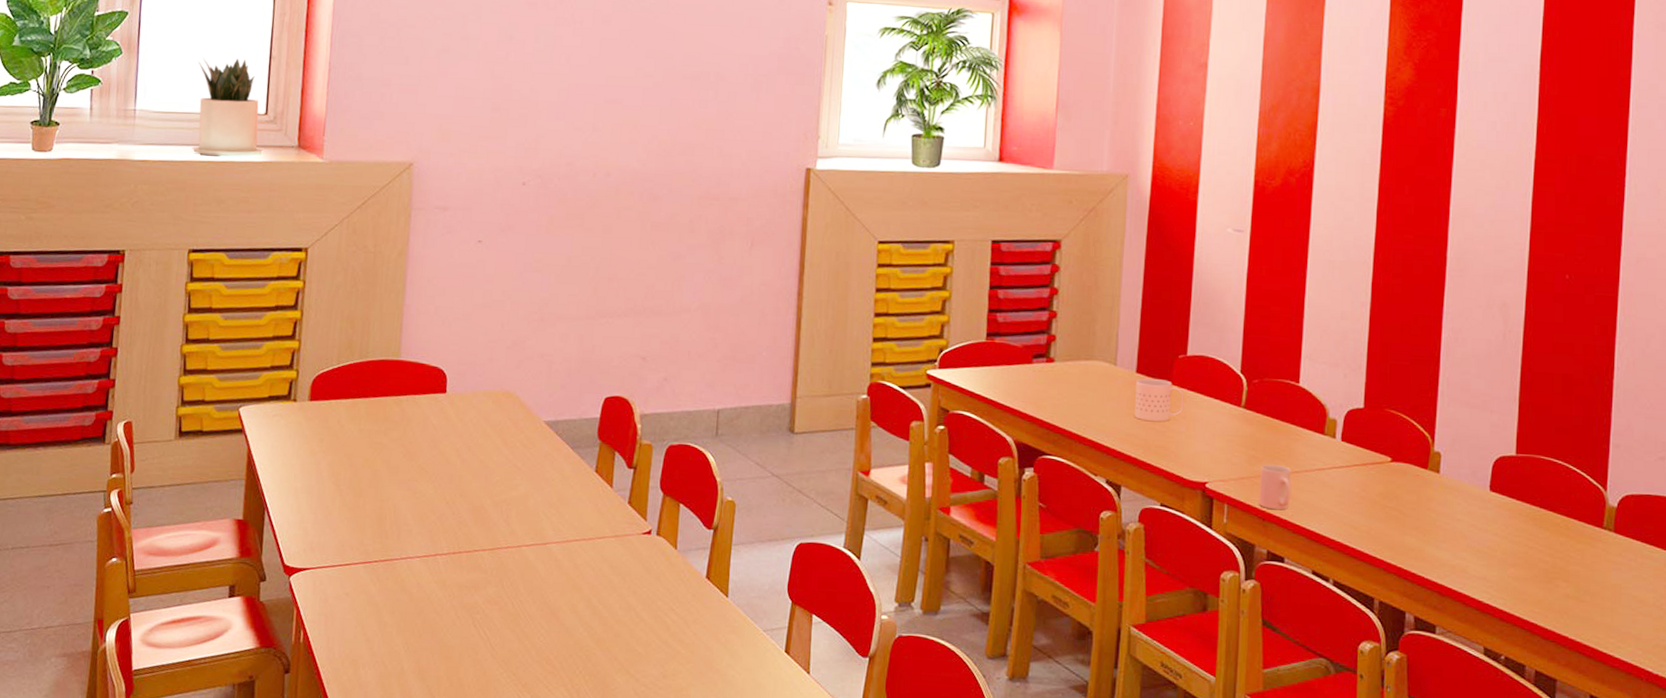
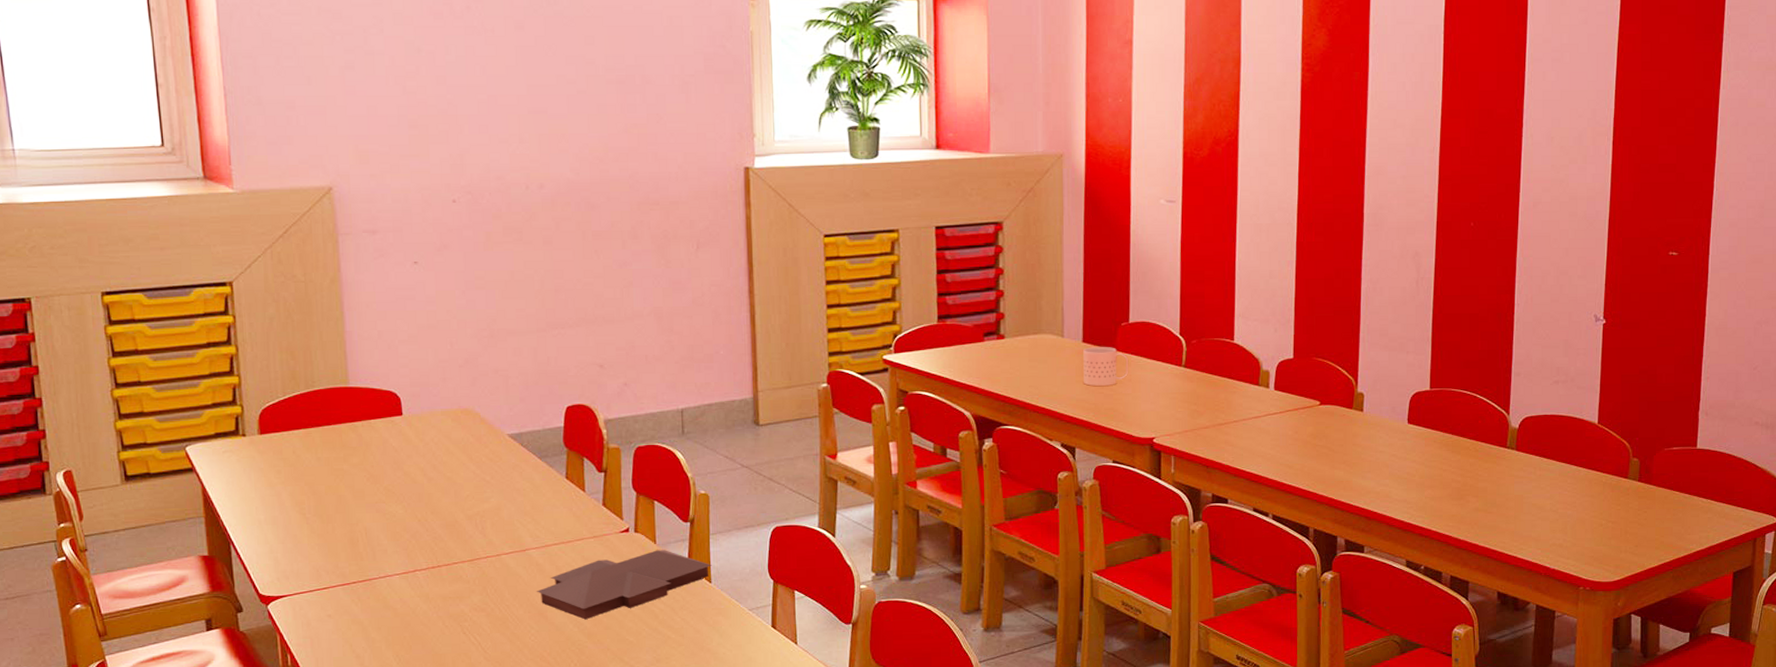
planter: present [192,57,264,157] -> none [76,89,167,194]
papers: none [551,556,730,625] -> present [536,550,712,620]
cup: present [1258,464,1292,510] -> none [1202,416,1232,457]

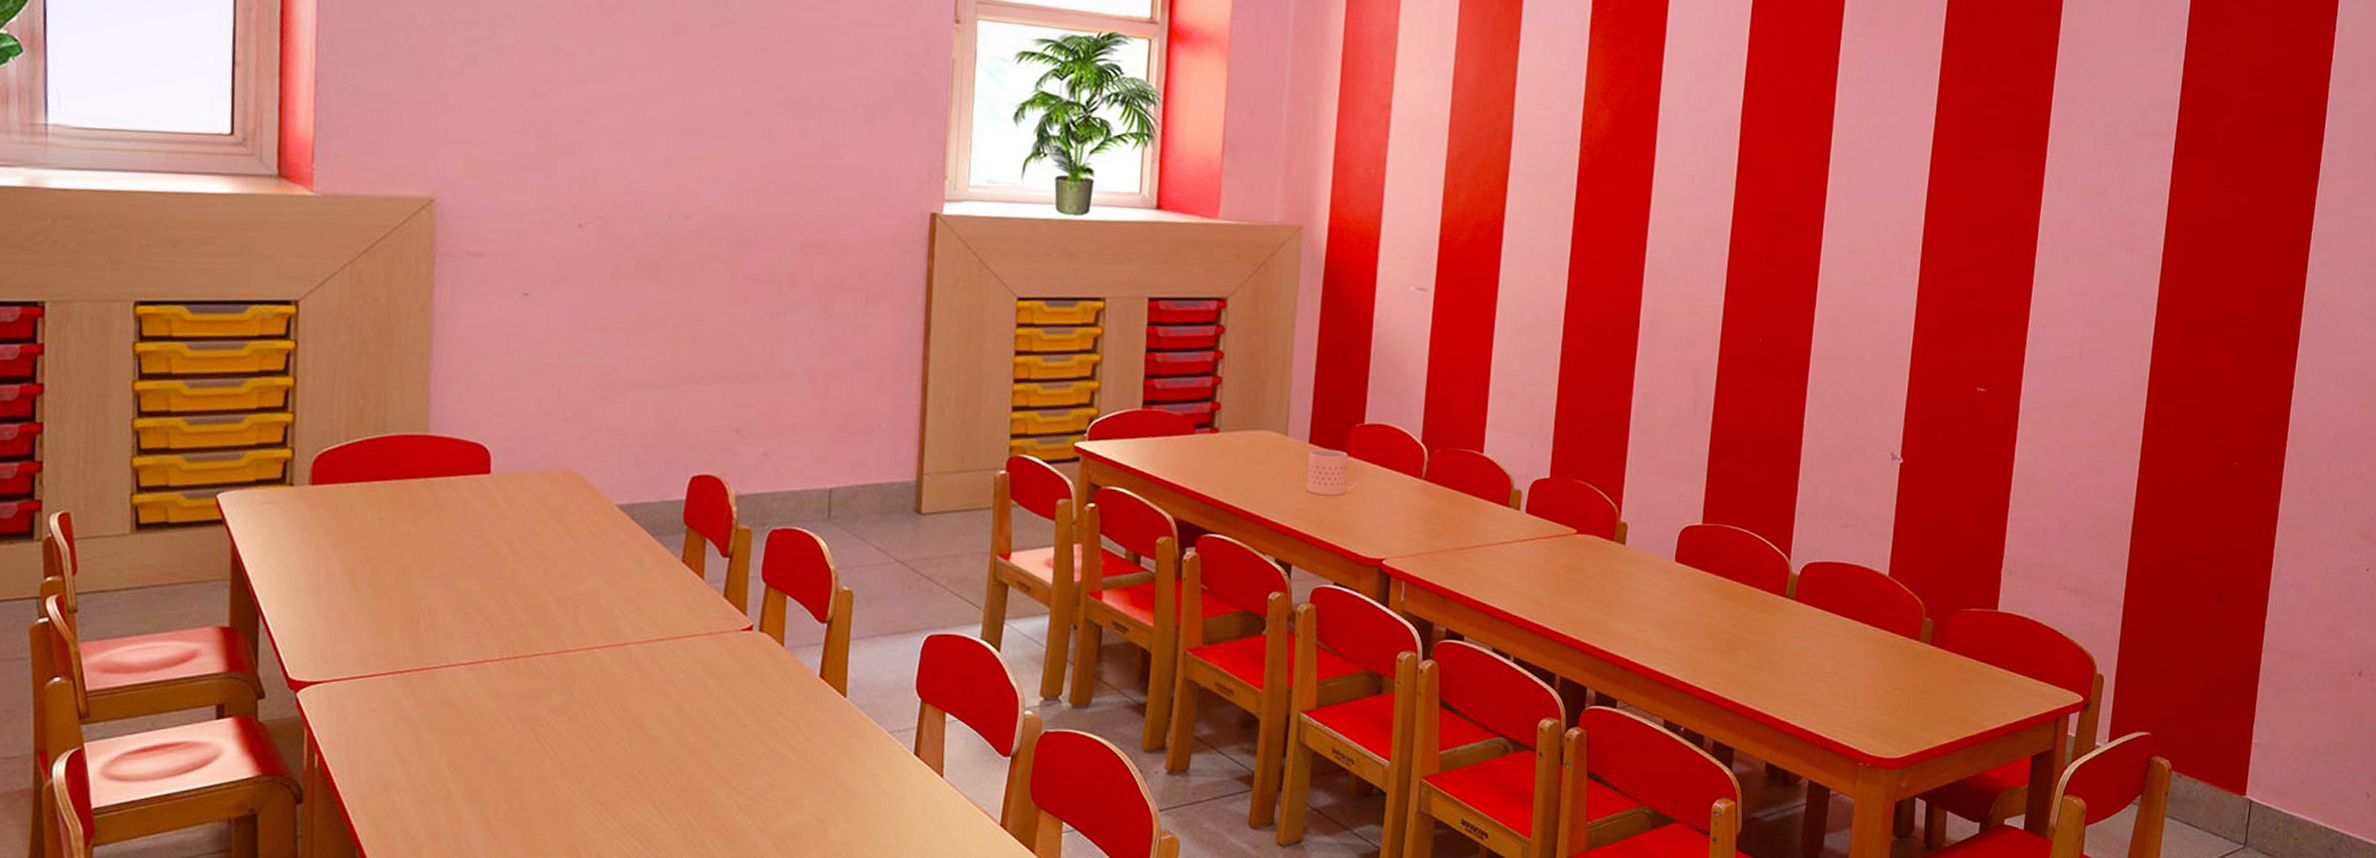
papers: present [536,550,712,620] -> none [631,654,849,733]

